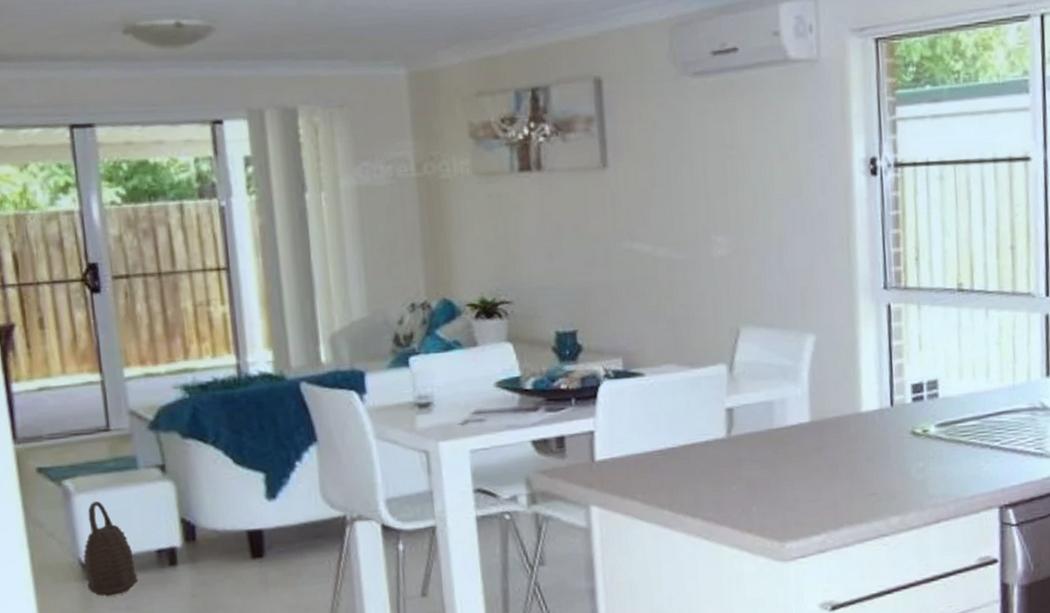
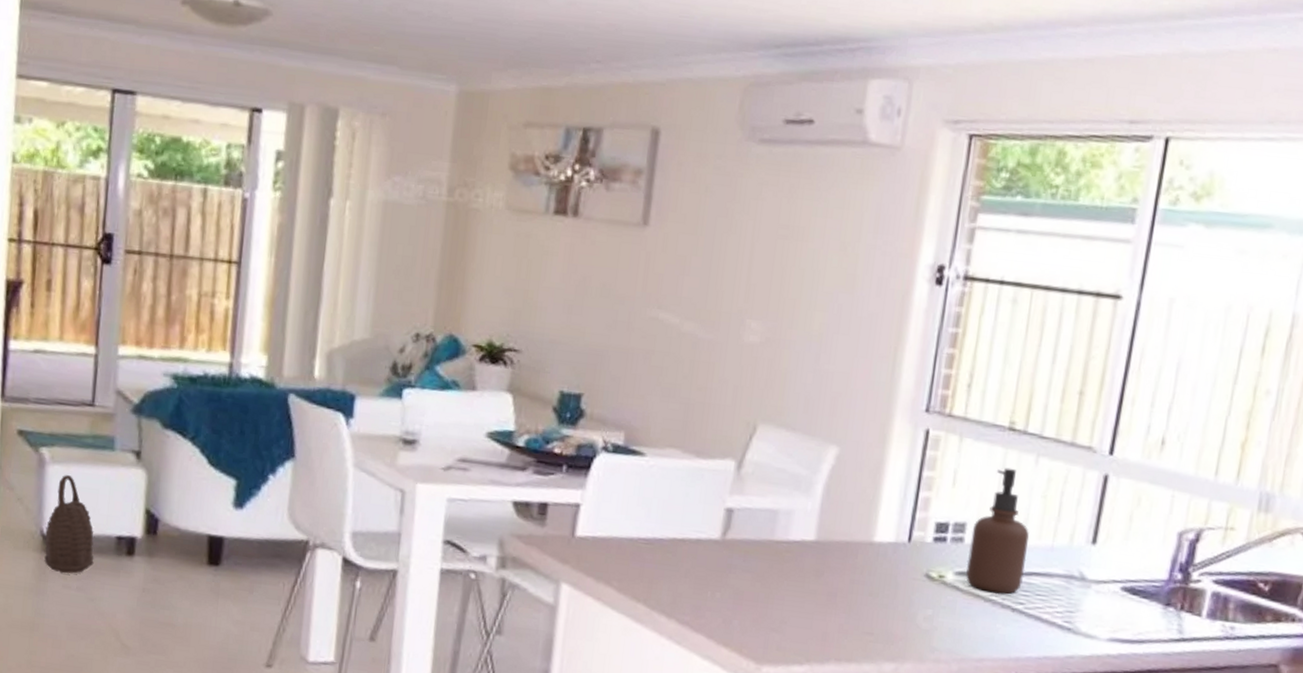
soap dispenser: none [943,324,995,437] -> present [966,467,1030,595]

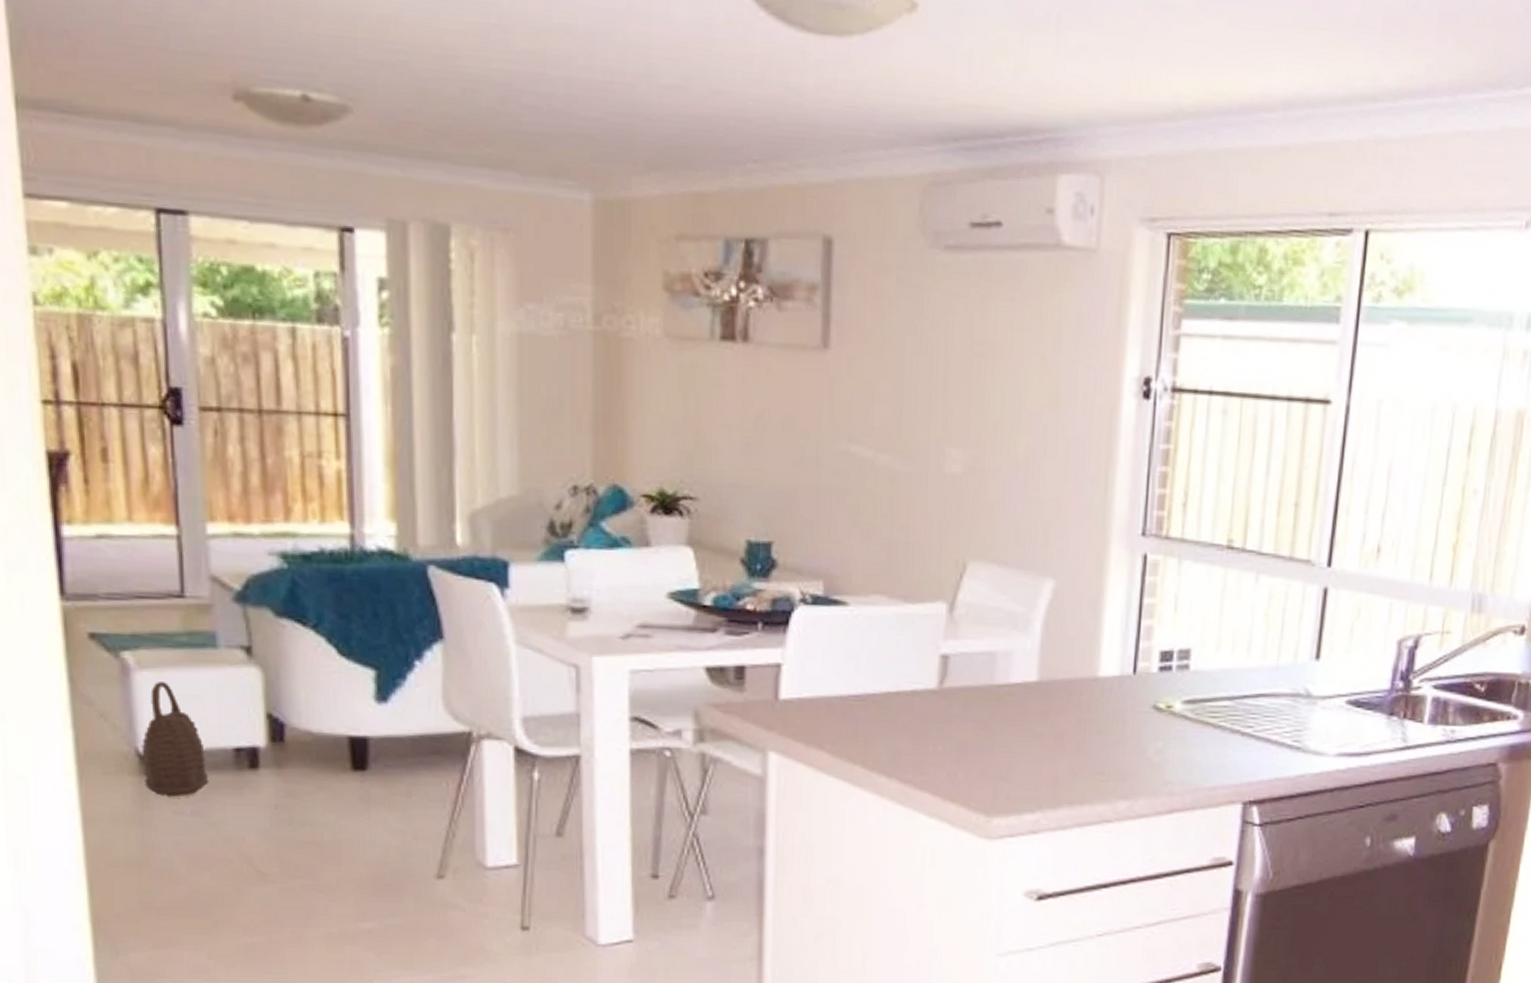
soap dispenser: present [966,467,1030,595] -> none [1193,588,1255,720]

